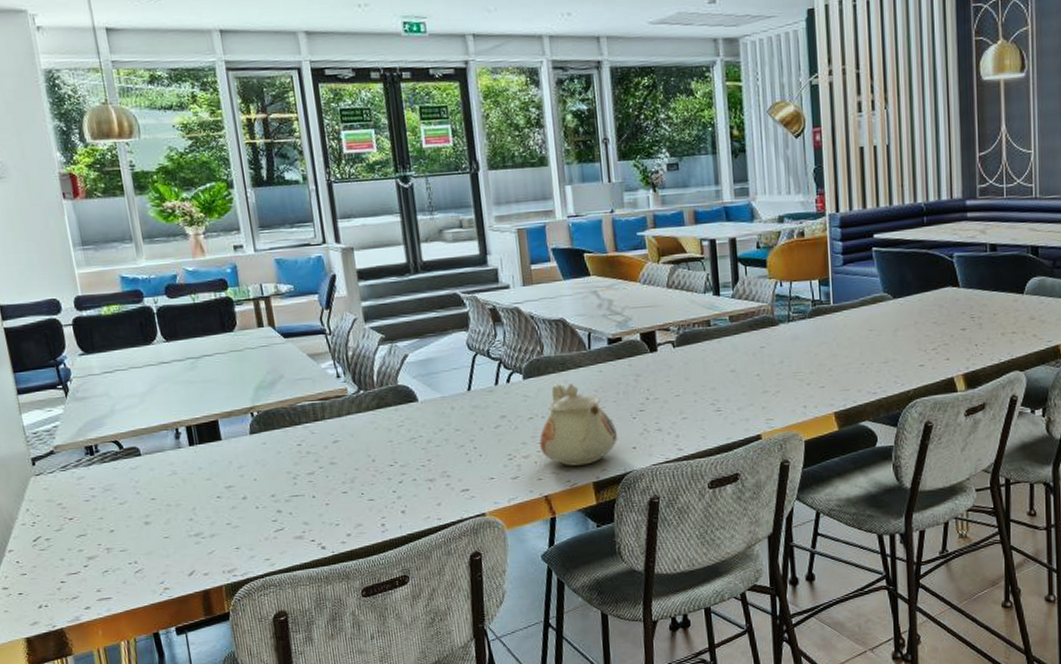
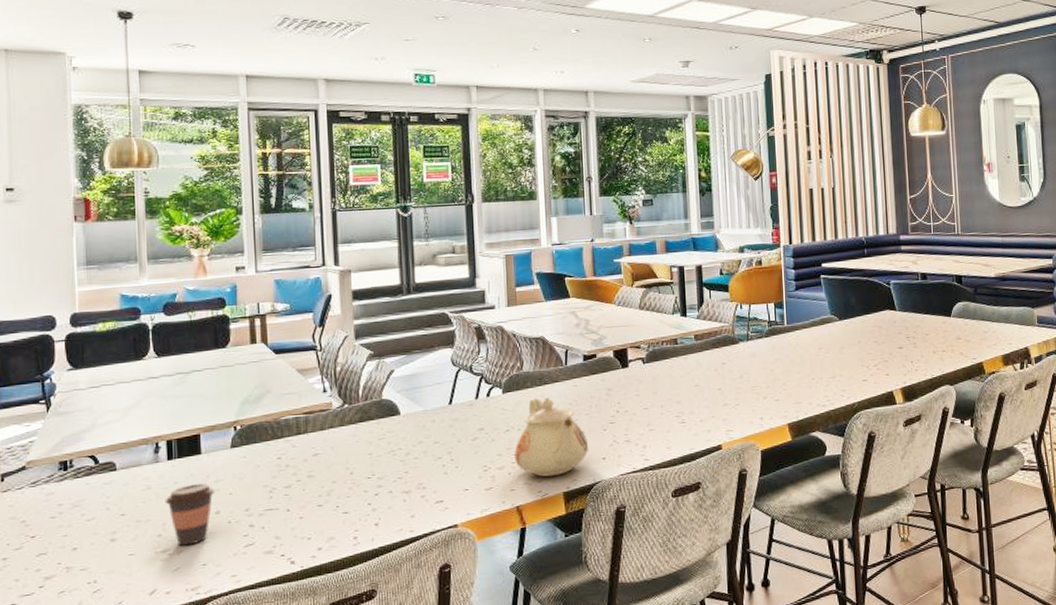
coffee cup: none [192,469,240,530] -> present [165,483,215,546]

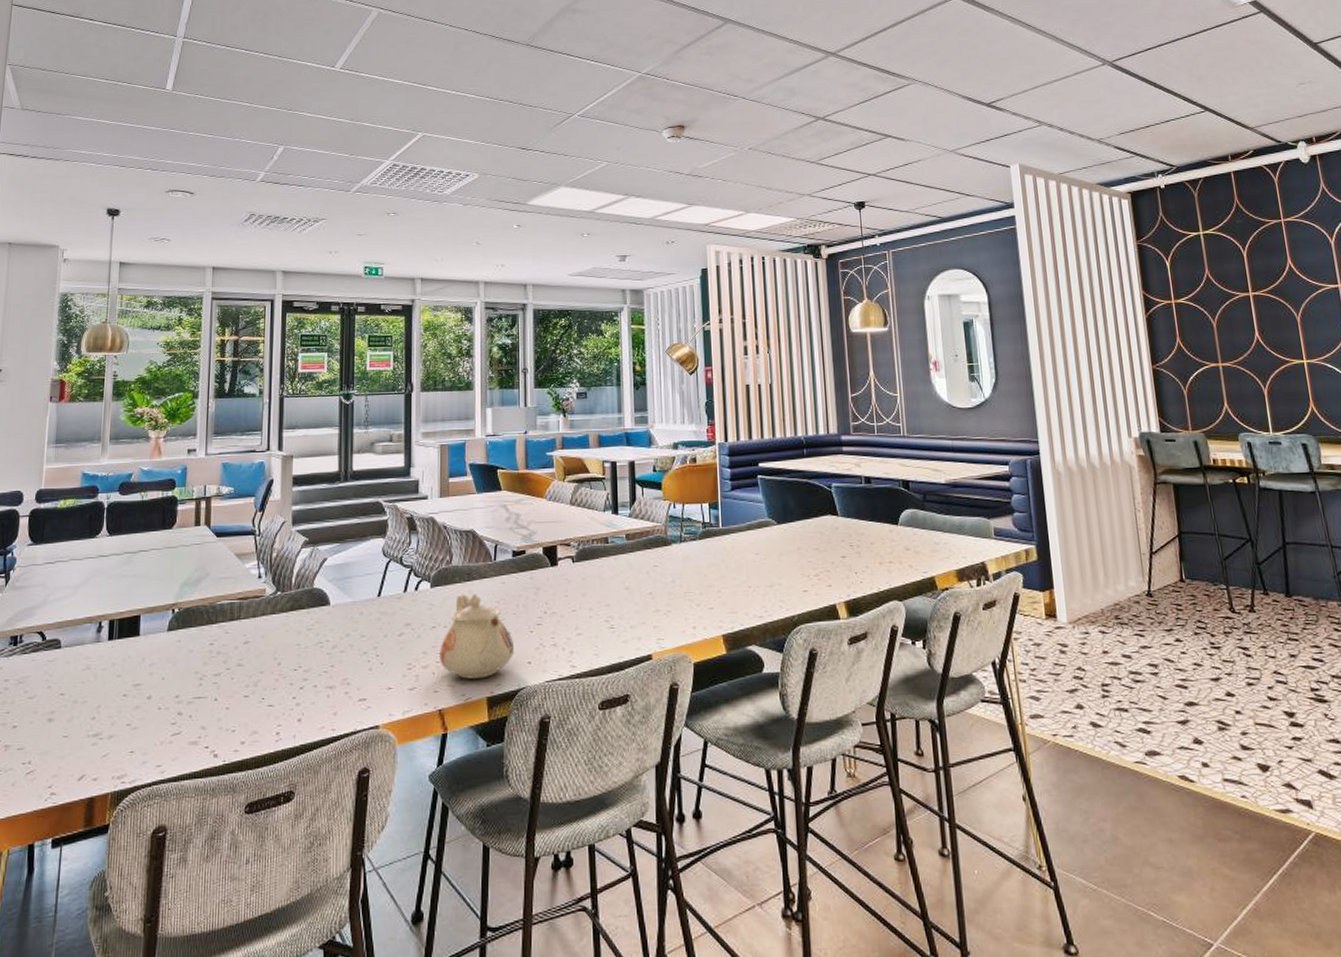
coffee cup: present [165,483,215,546] -> none [101,666,149,731]

